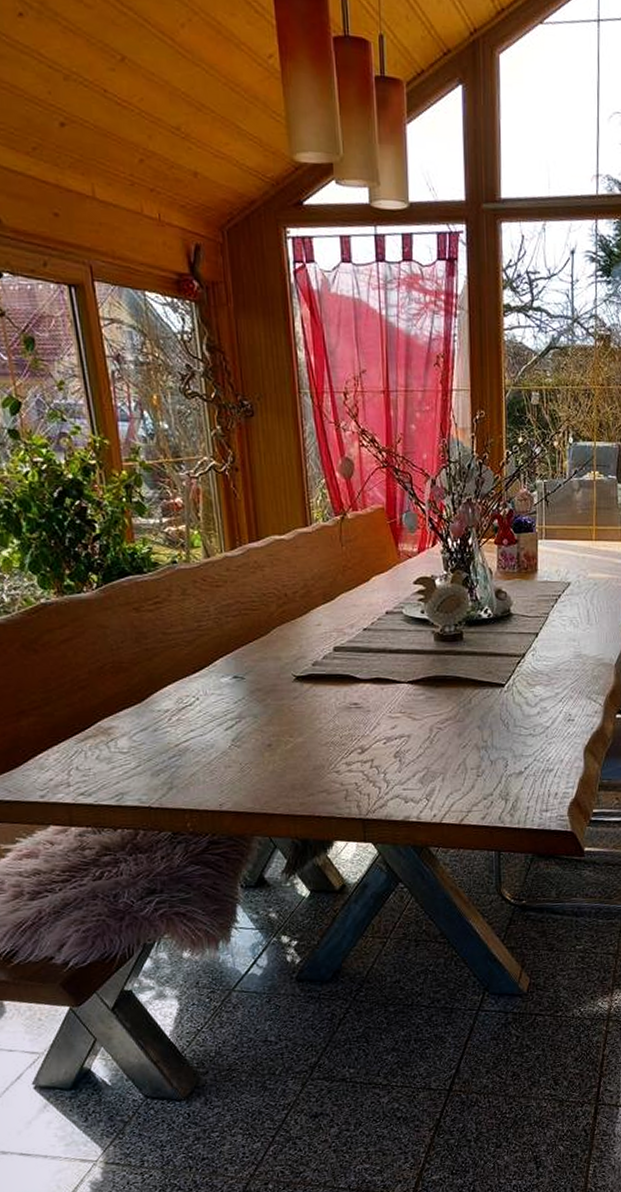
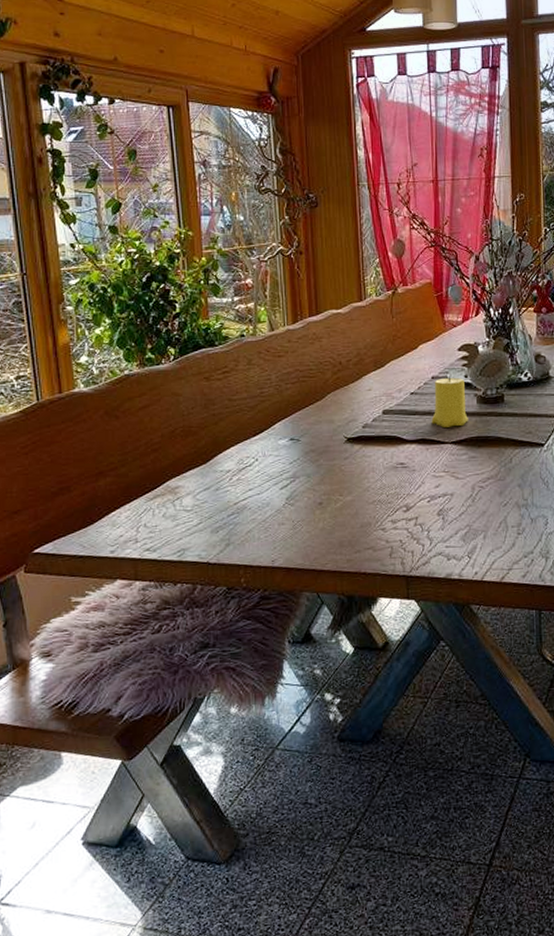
candle: none [386,611,425,666] -> present [431,376,468,427]

